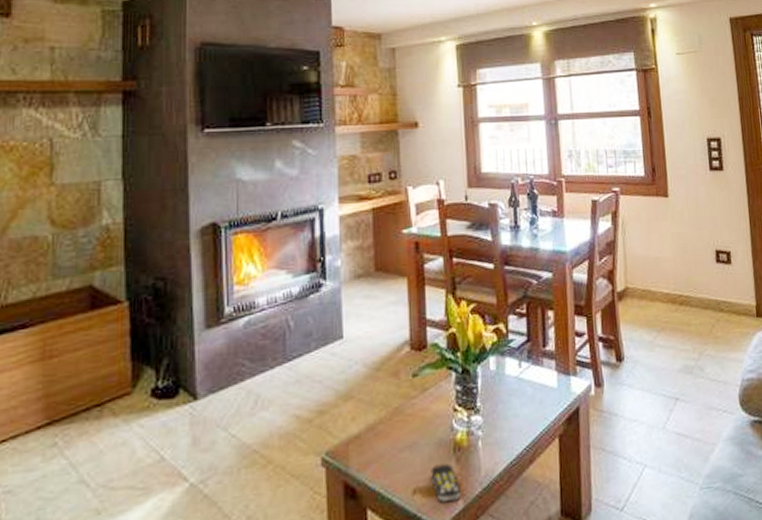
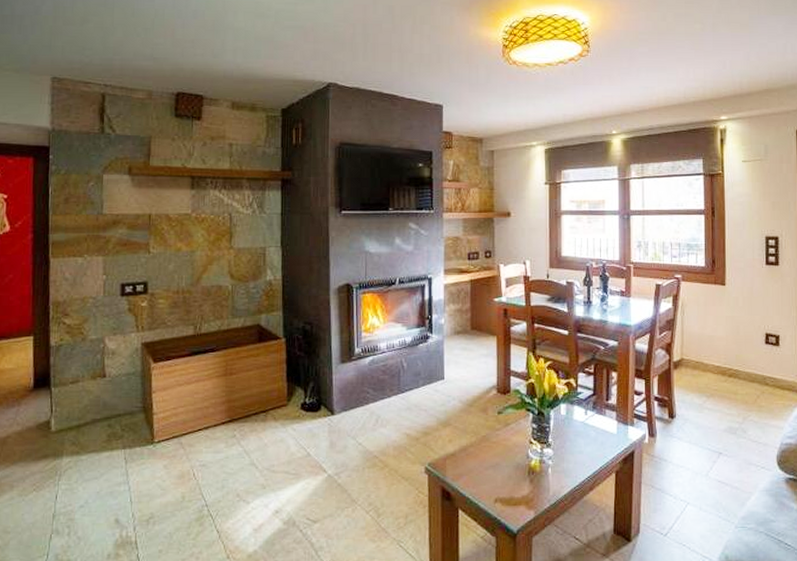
remote control: present [430,462,461,502] -> none [509,481,532,512]

